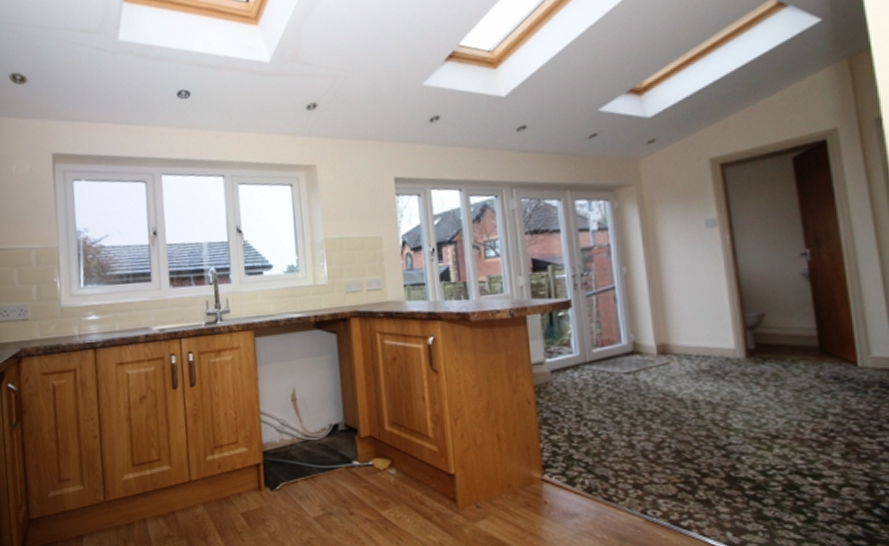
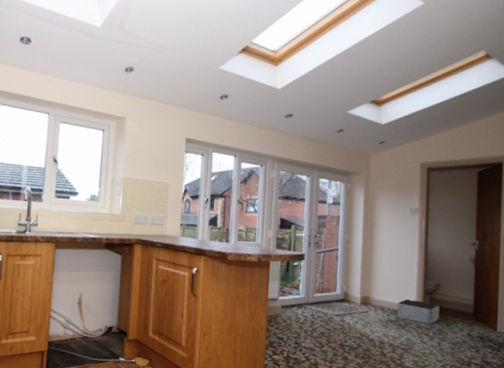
storage bin: none [709,339,771,369] -> present [396,299,440,324]

